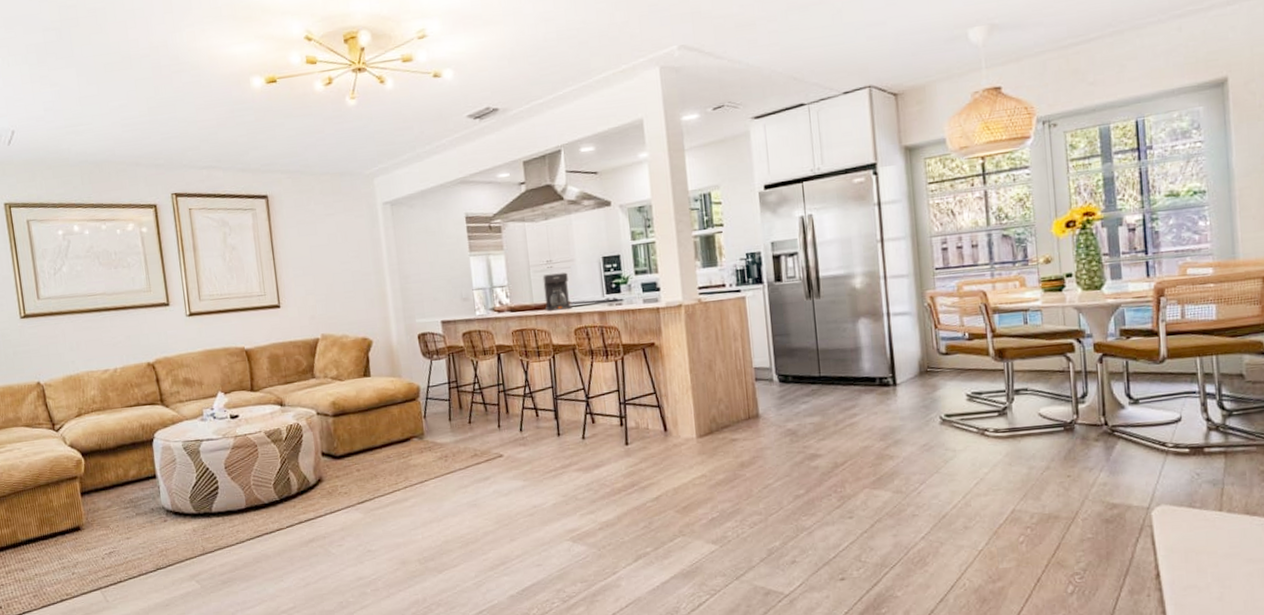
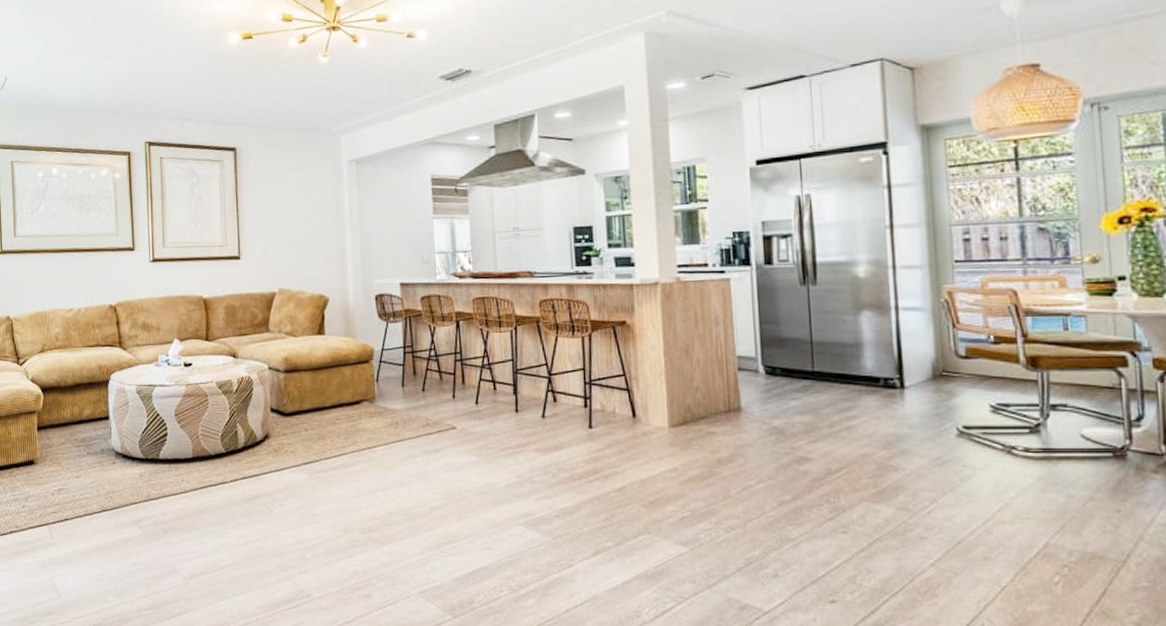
coffee maker: present [542,272,572,312] -> none [508,241,538,281]

